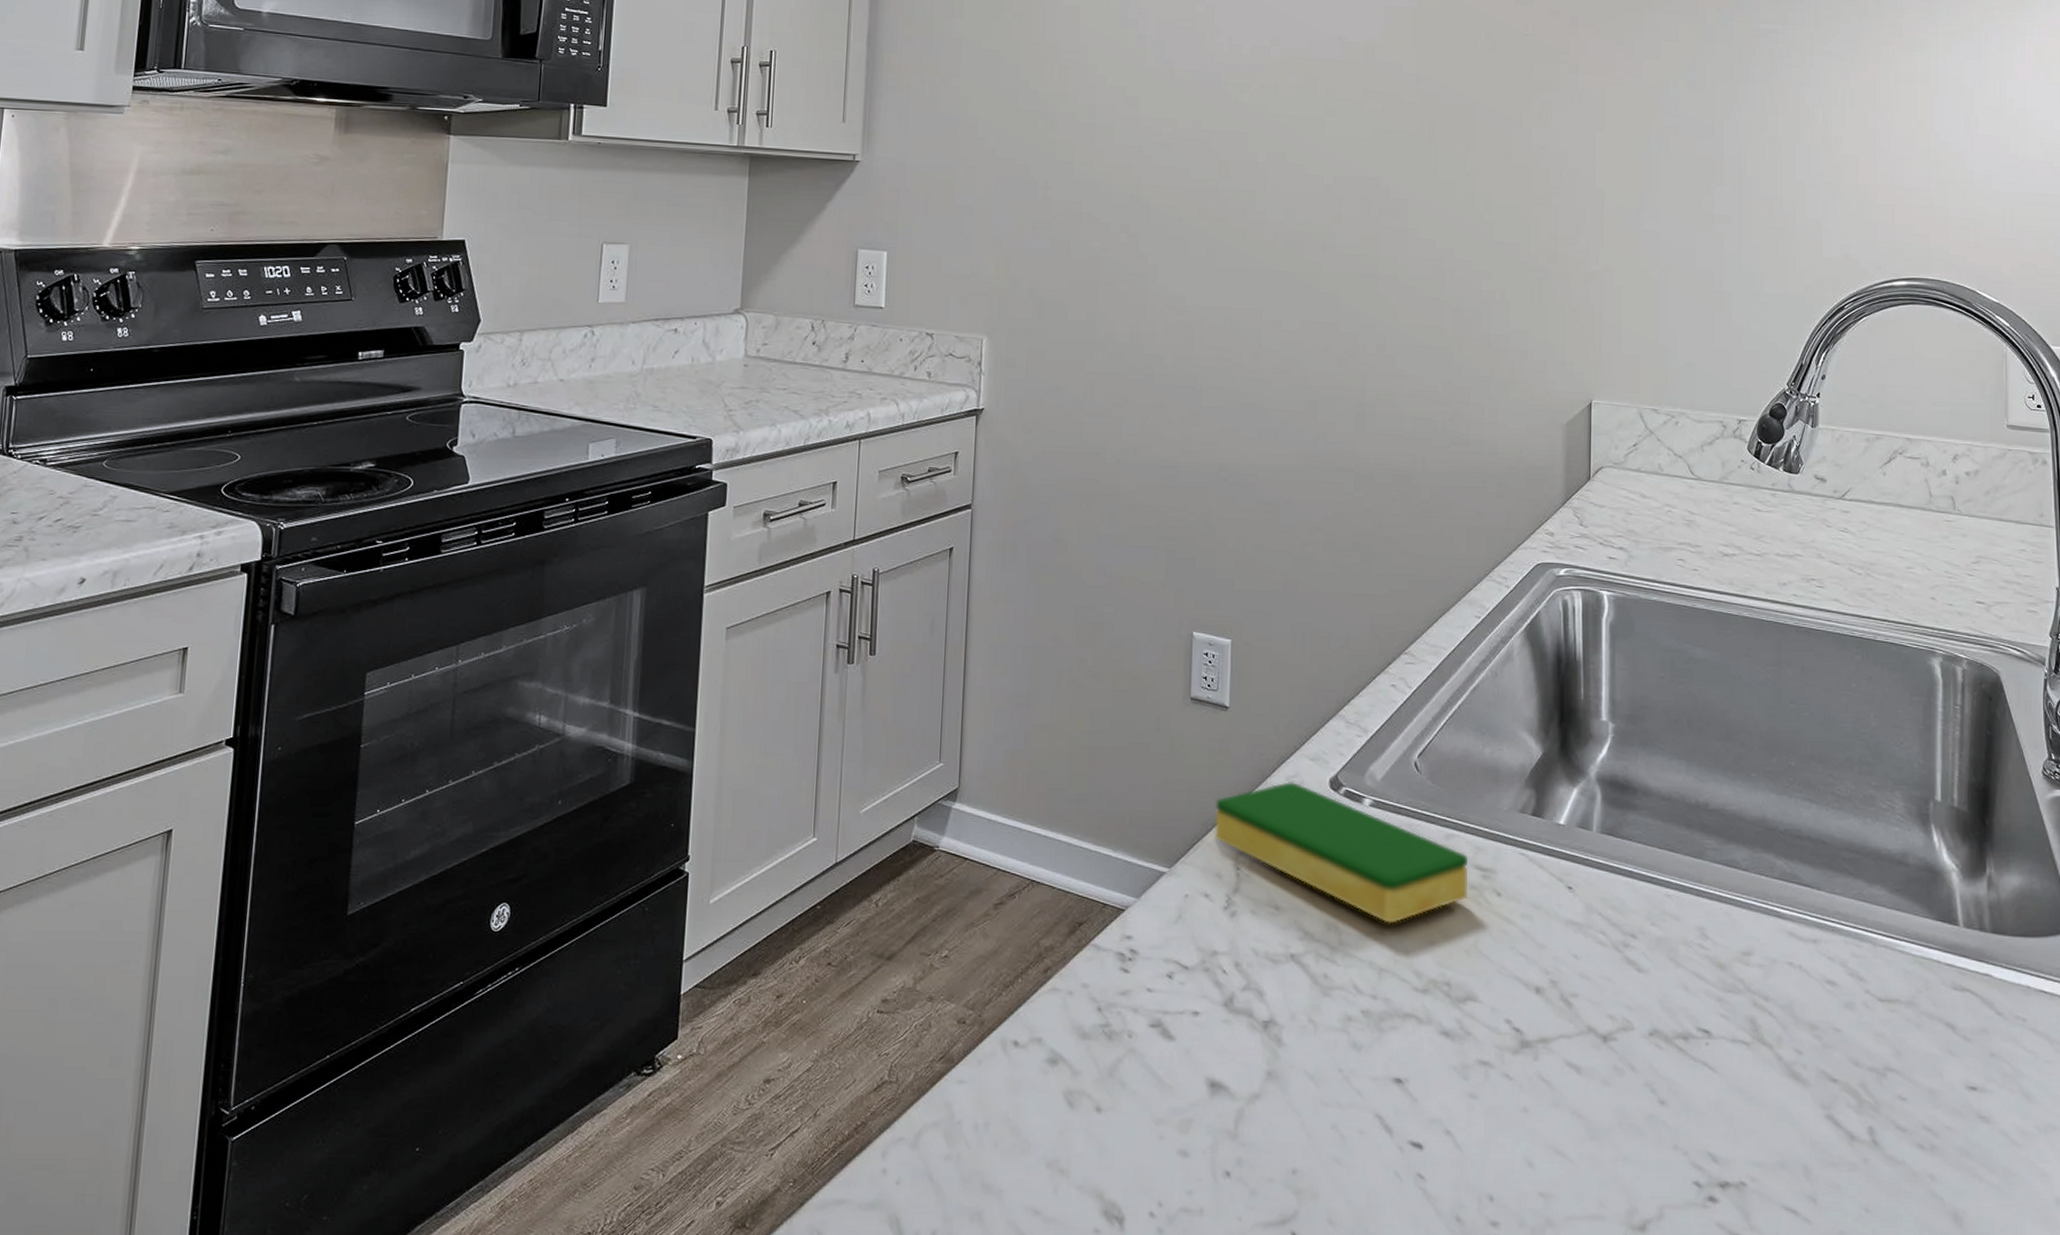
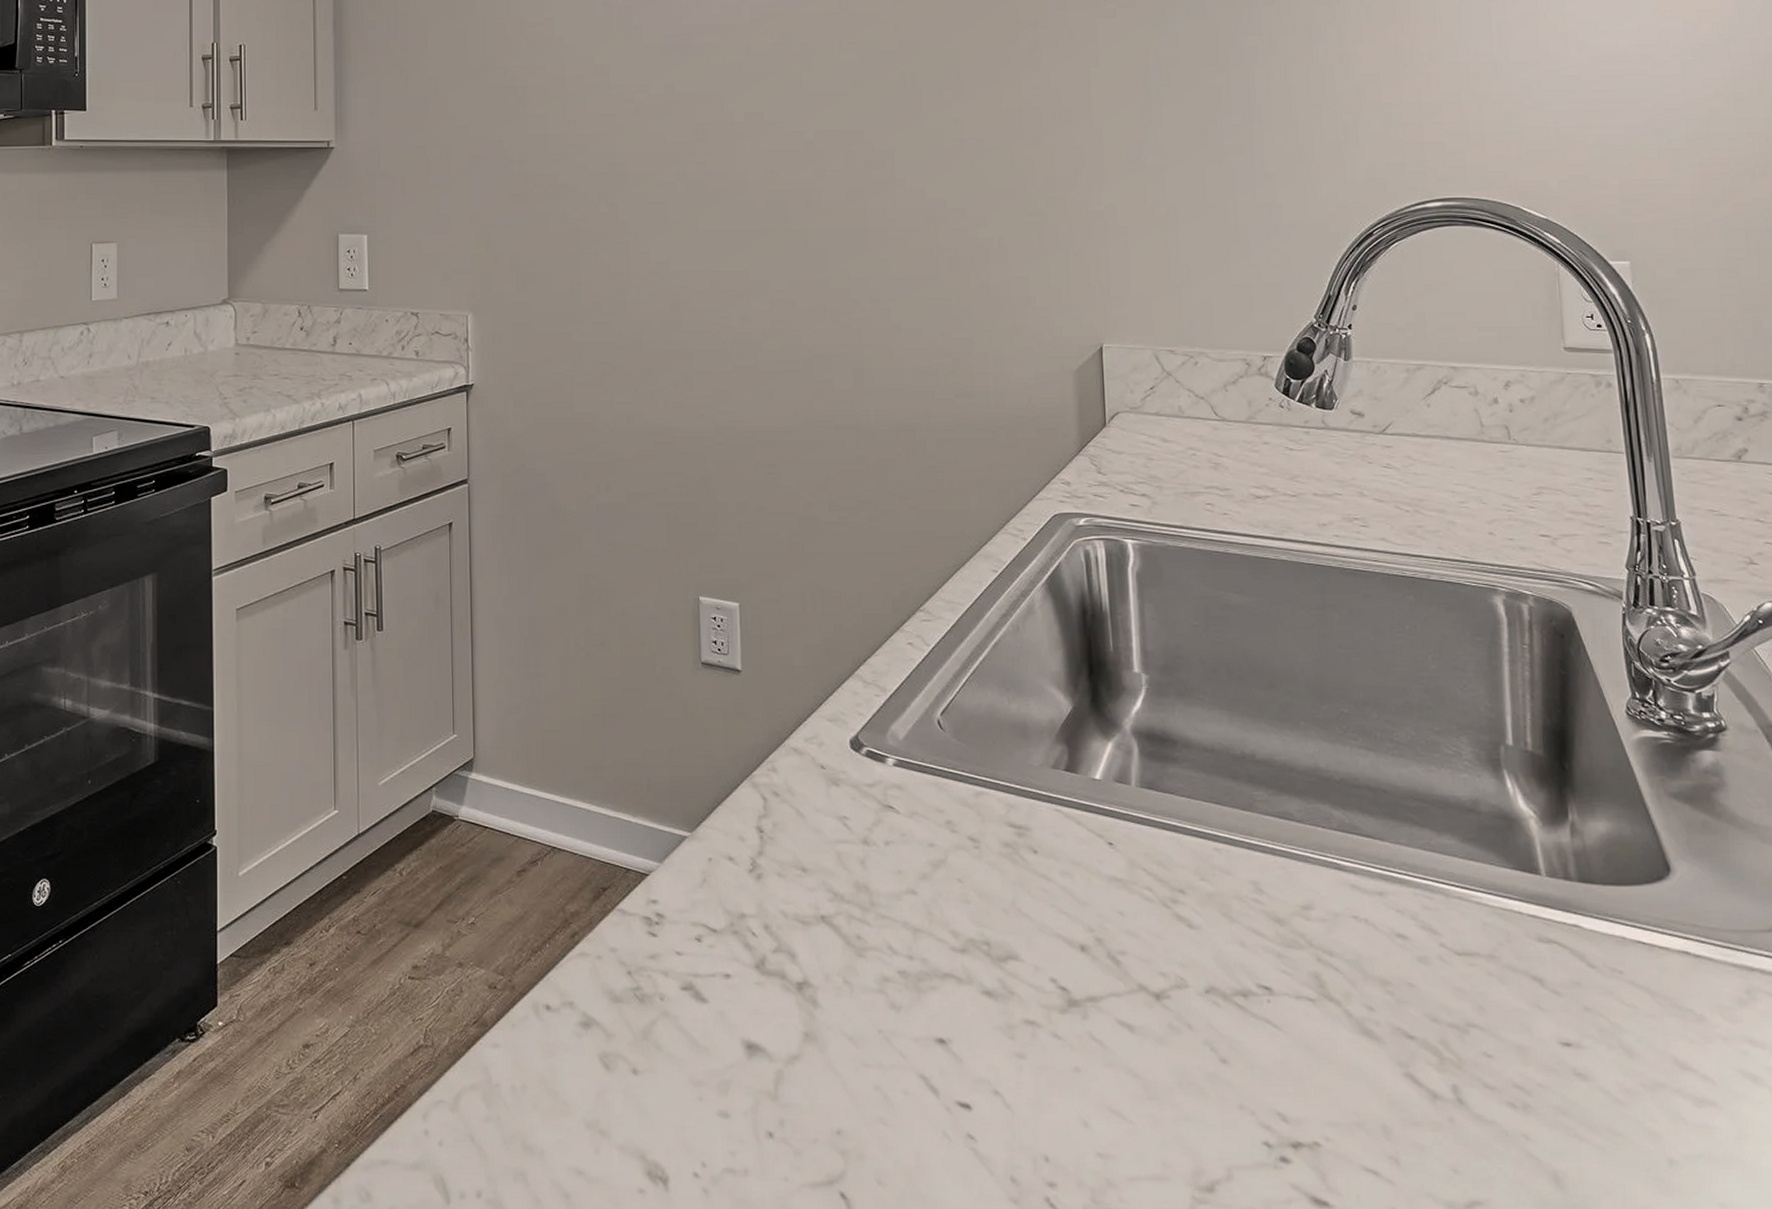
dish sponge: present [1215,781,1469,924] -> none [734,742,1001,883]

